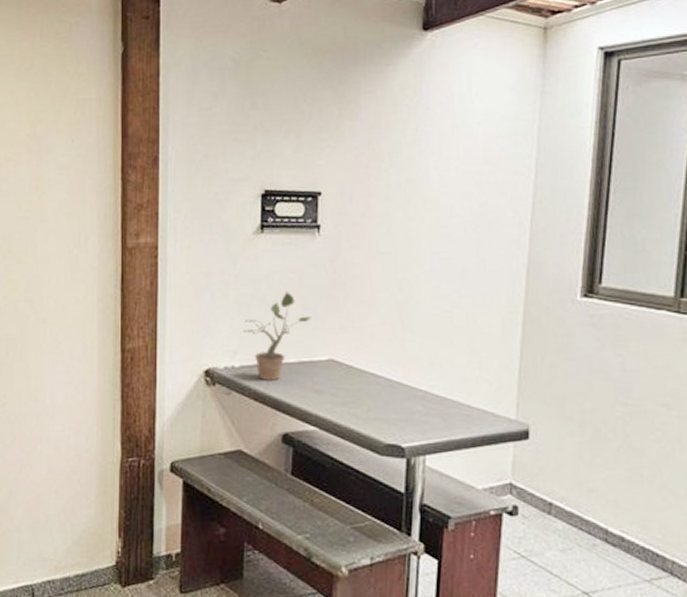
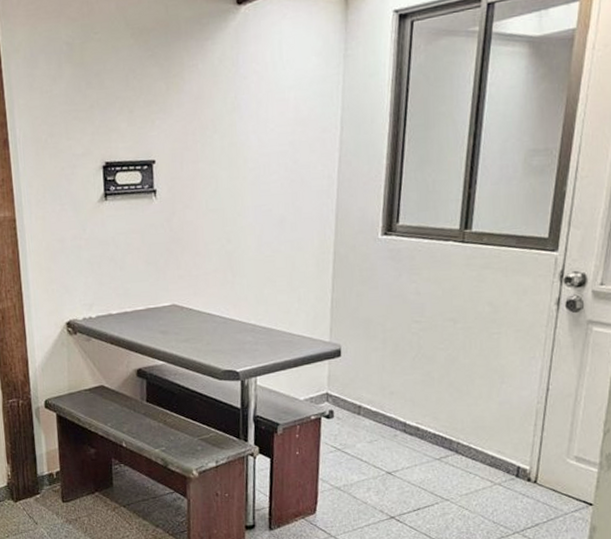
potted plant: present [243,291,312,380] -> none [96,249,154,326]

